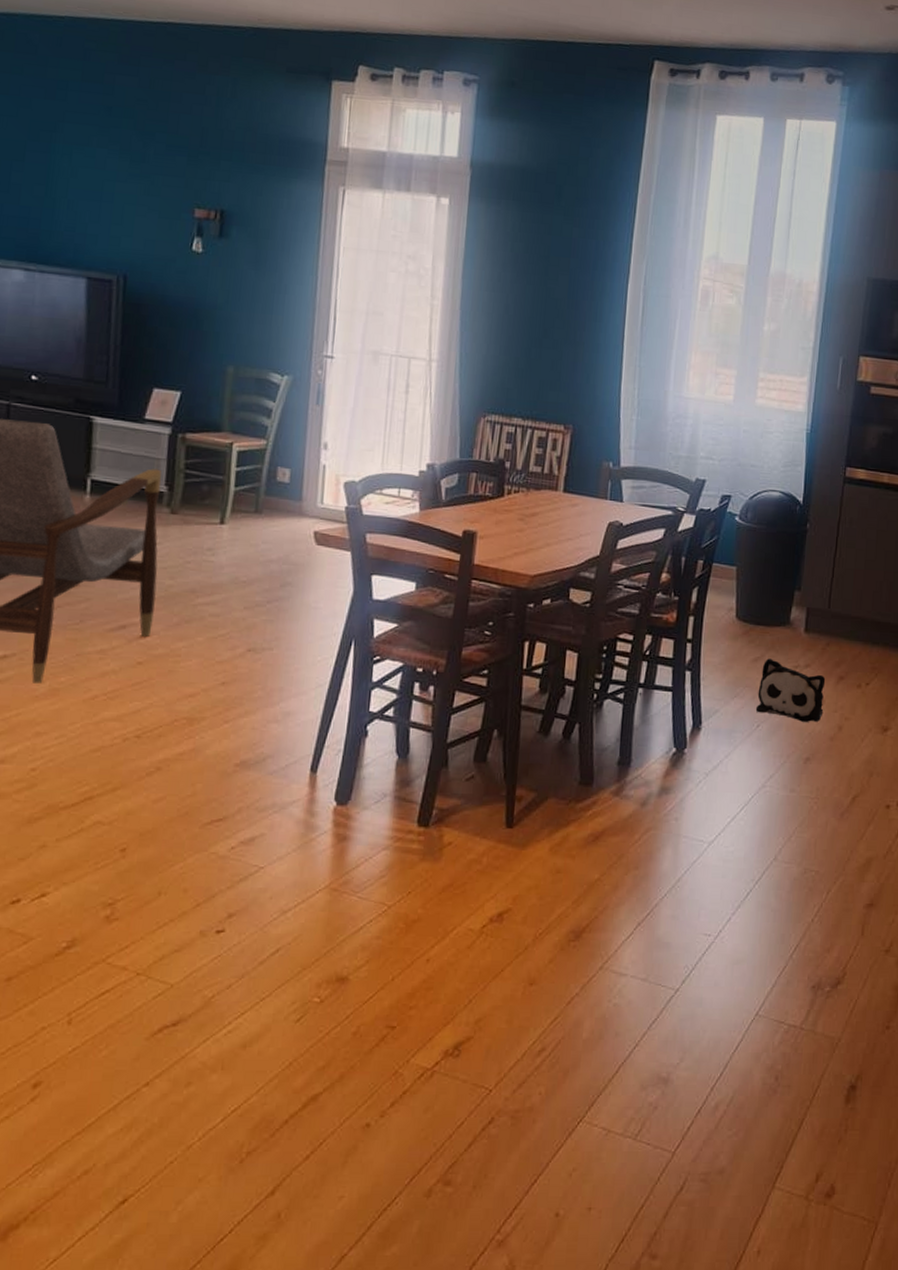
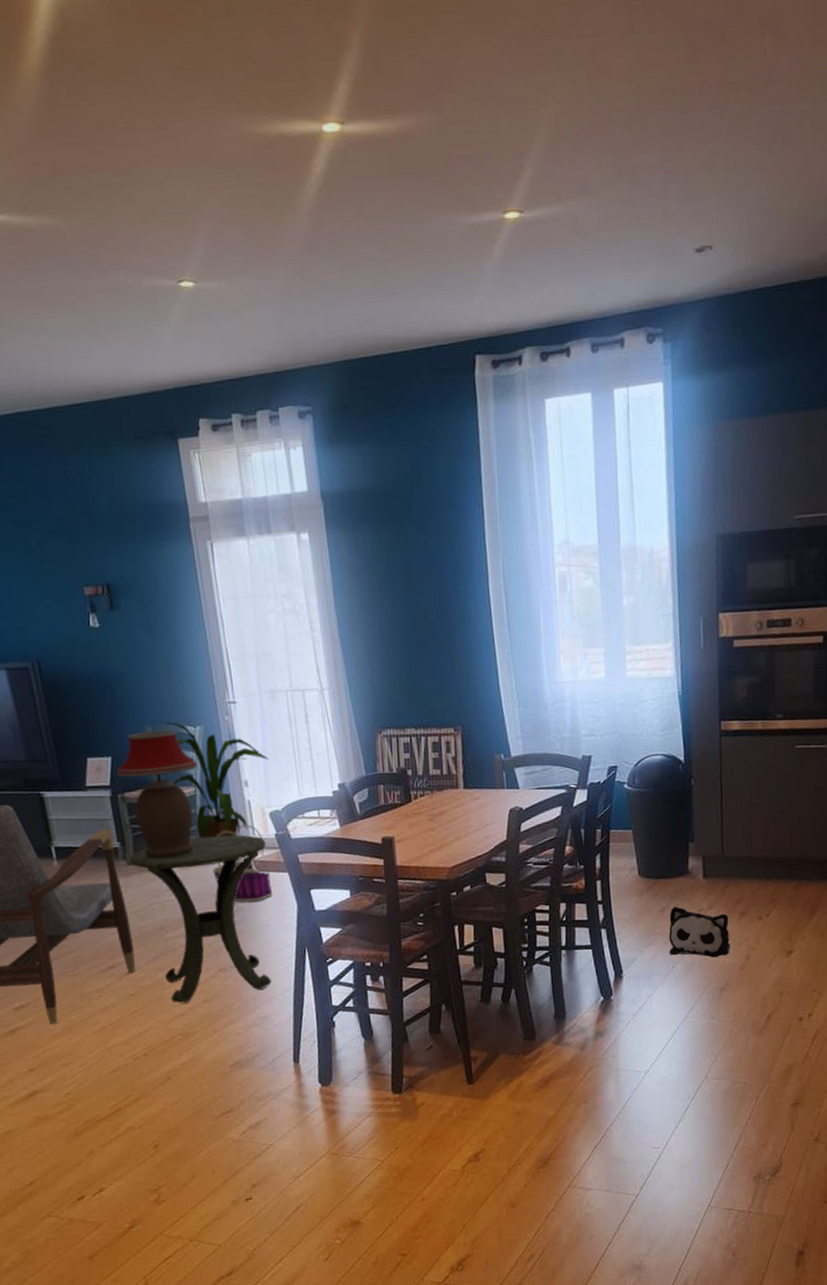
side table: none [174,496,333,683] -> present [130,834,272,1004]
table lamp: none [182,371,277,514] -> present [116,729,198,858]
house plant: none [244,364,357,502] -> present [165,721,269,839]
basket: none [266,490,331,579] -> present [213,824,273,902]

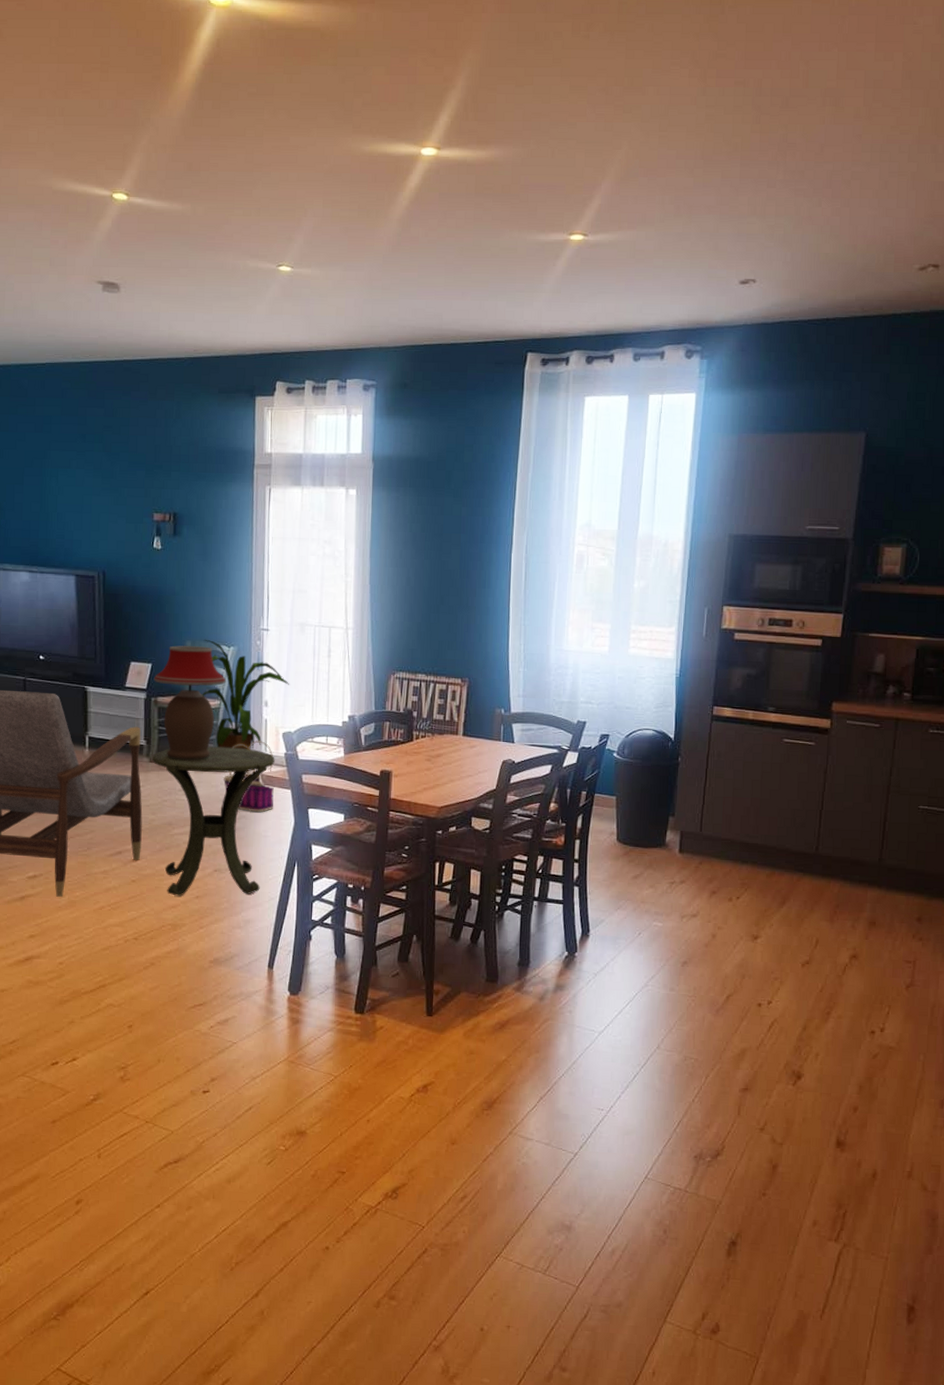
plush toy: present [668,906,731,958] -> none [637,876,700,931]

